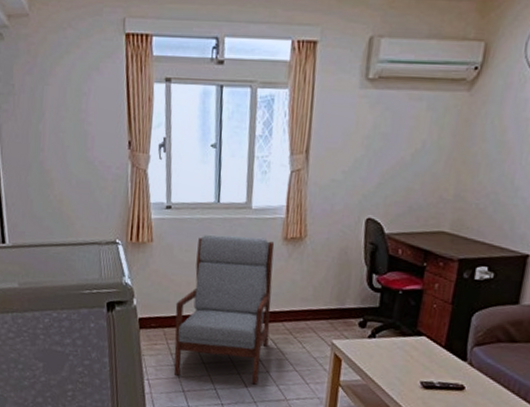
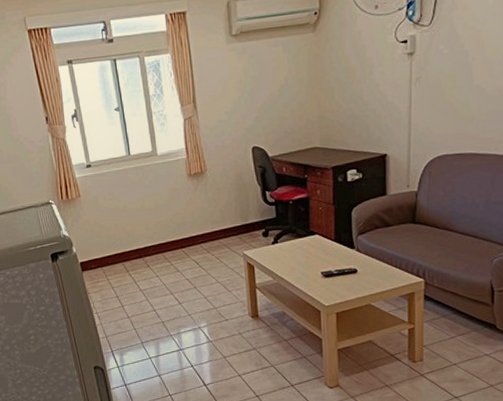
armchair: present [173,234,275,385] -> none [109,177,192,305]

